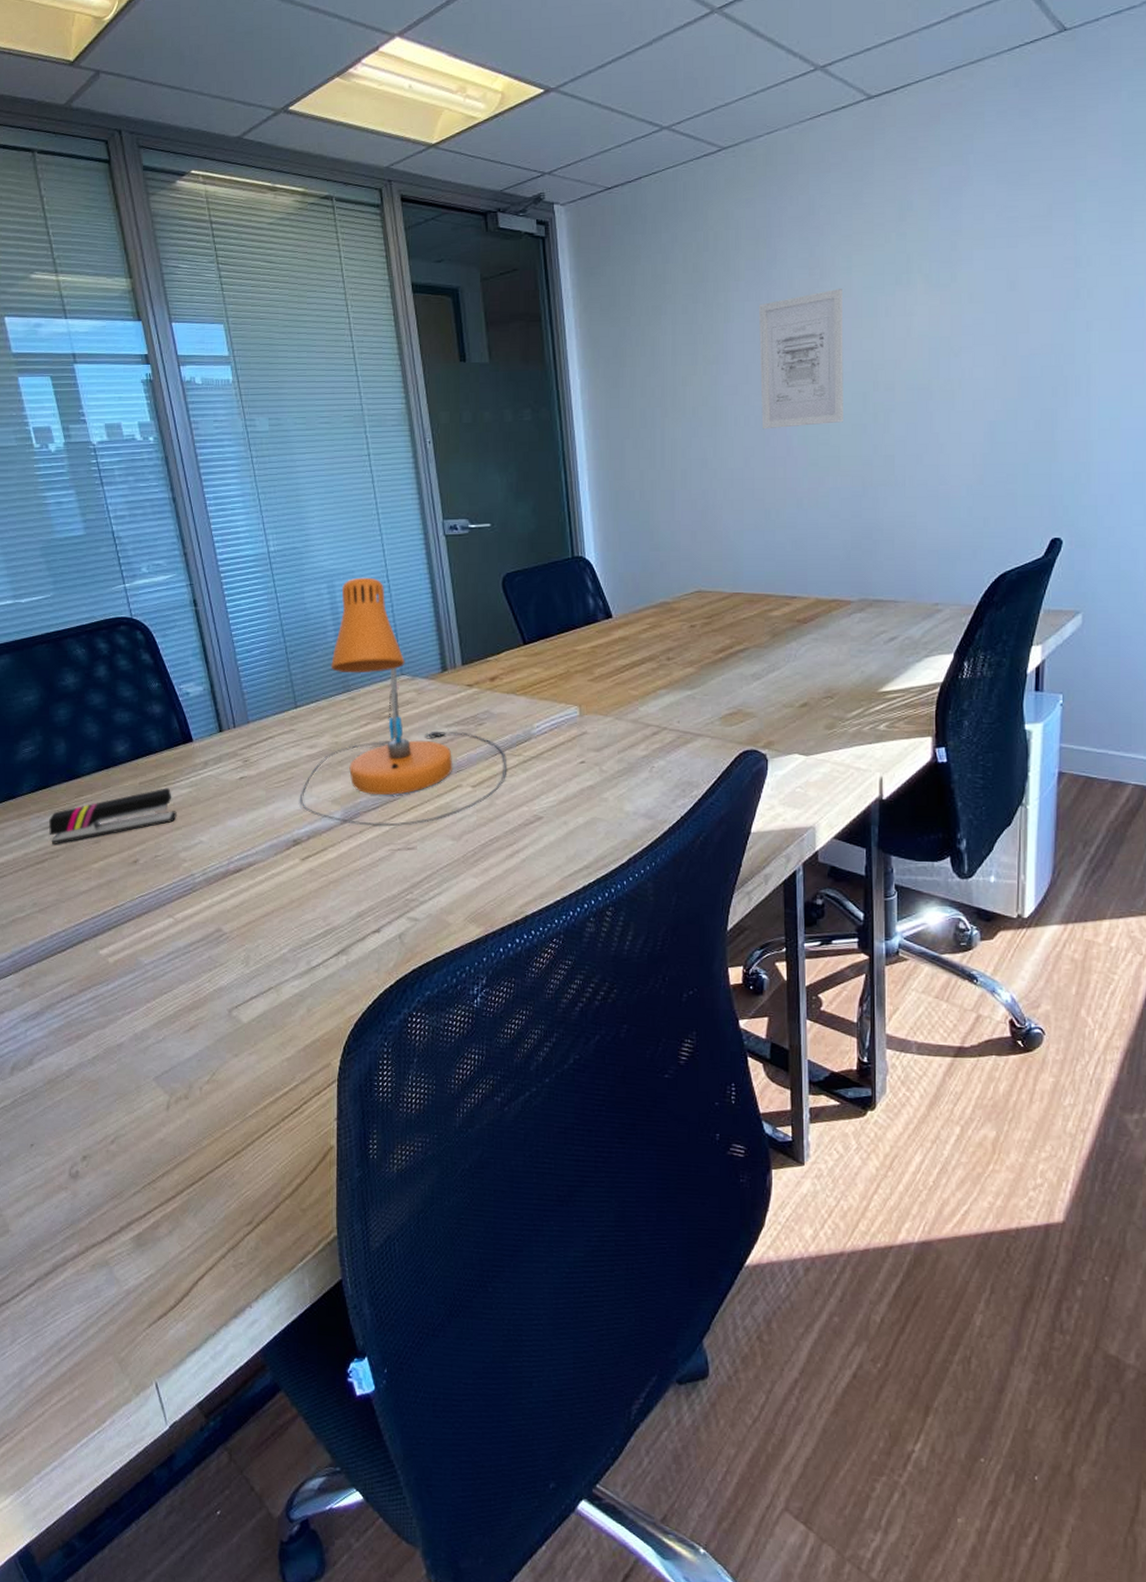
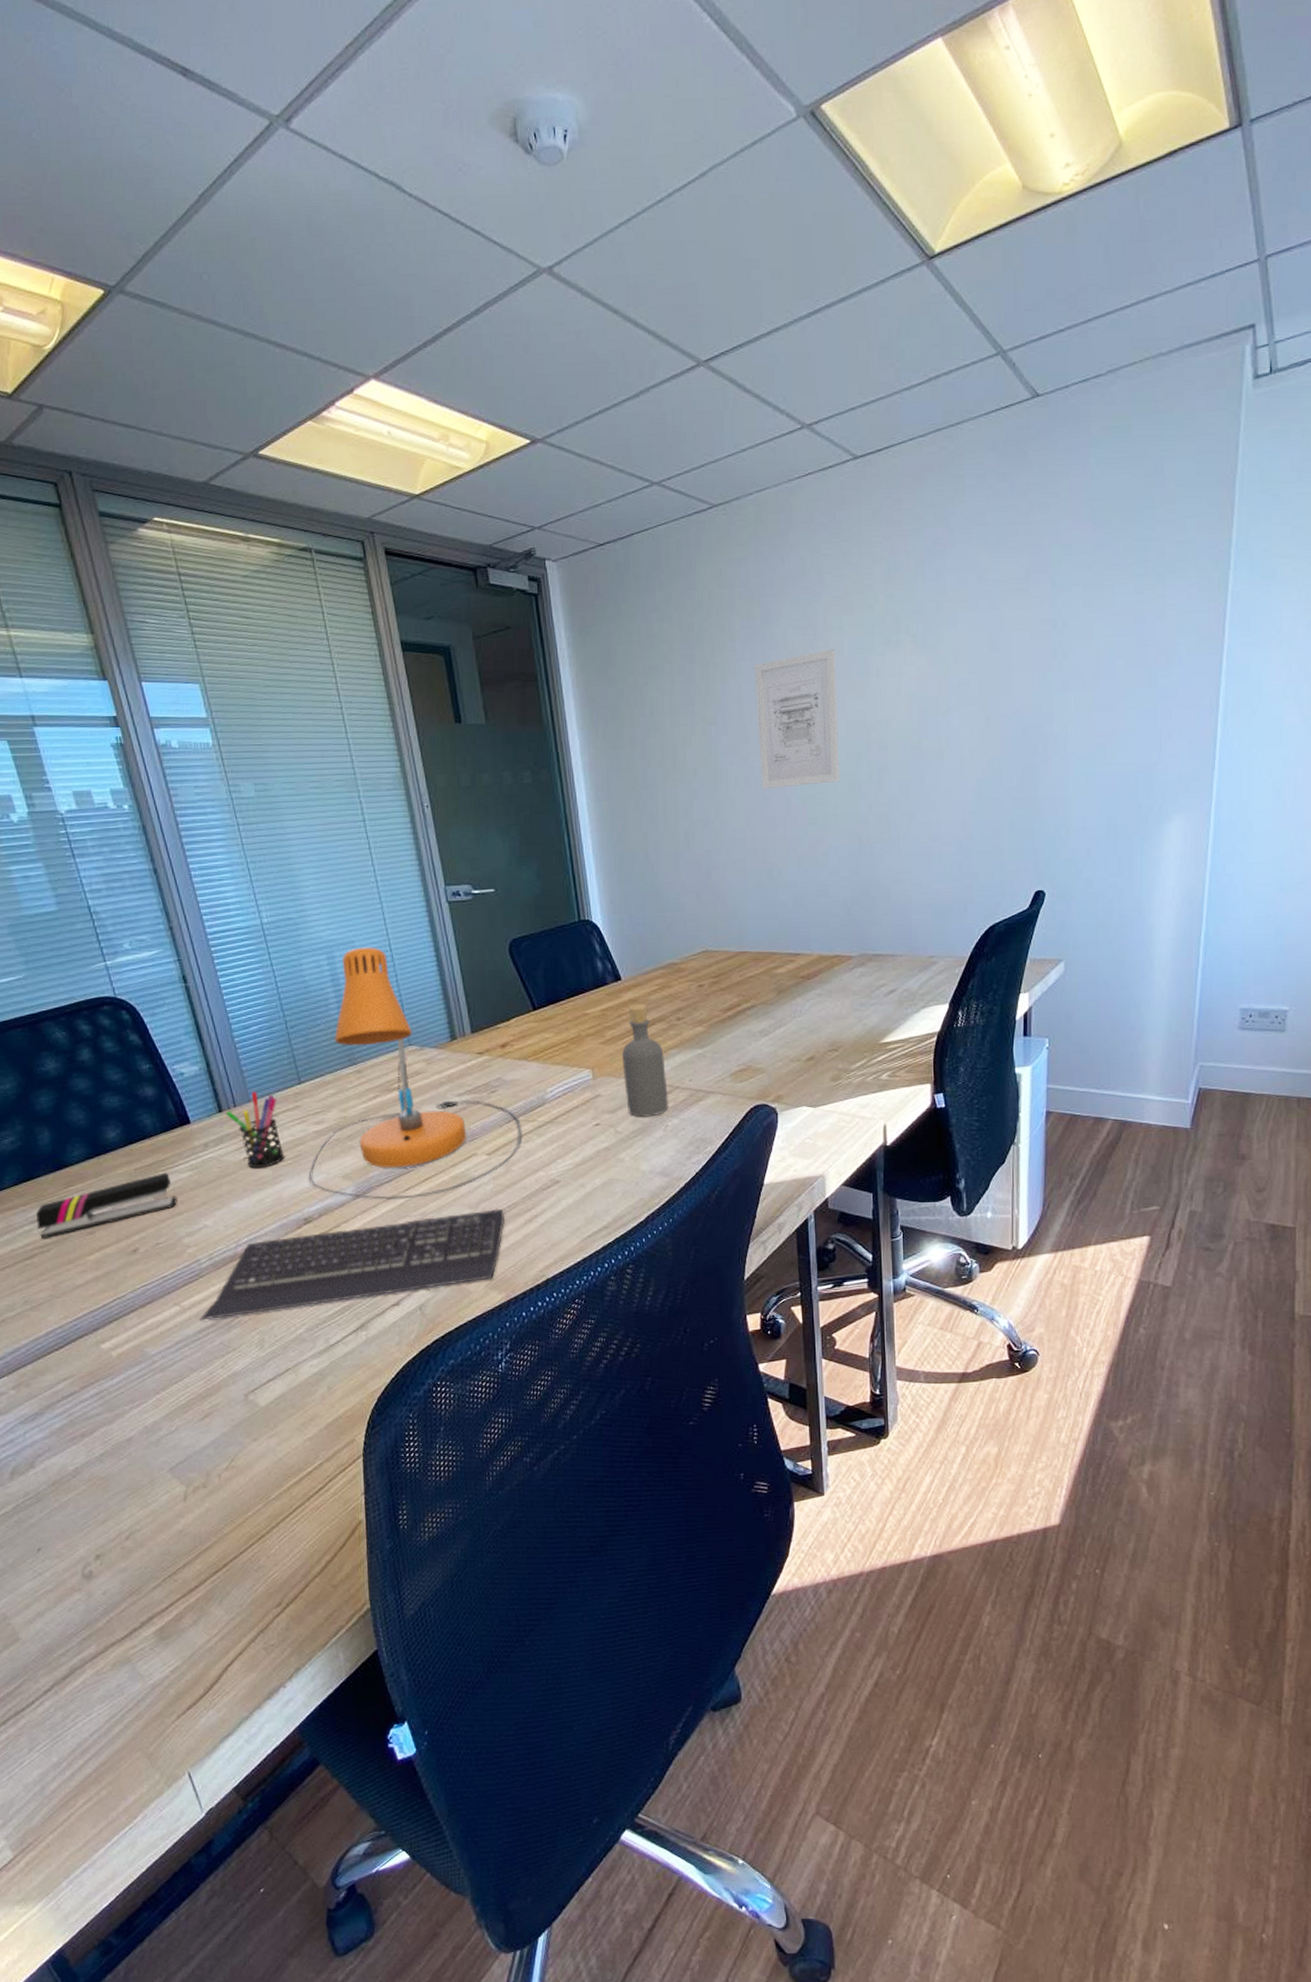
keyboard: none [190,841,486,934] -> present [199,1208,504,1321]
pen holder: none [225,713,278,789] -> present [225,1091,285,1169]
bottle: none [610,643,656,757] -> present [622,1004,669,1117]

